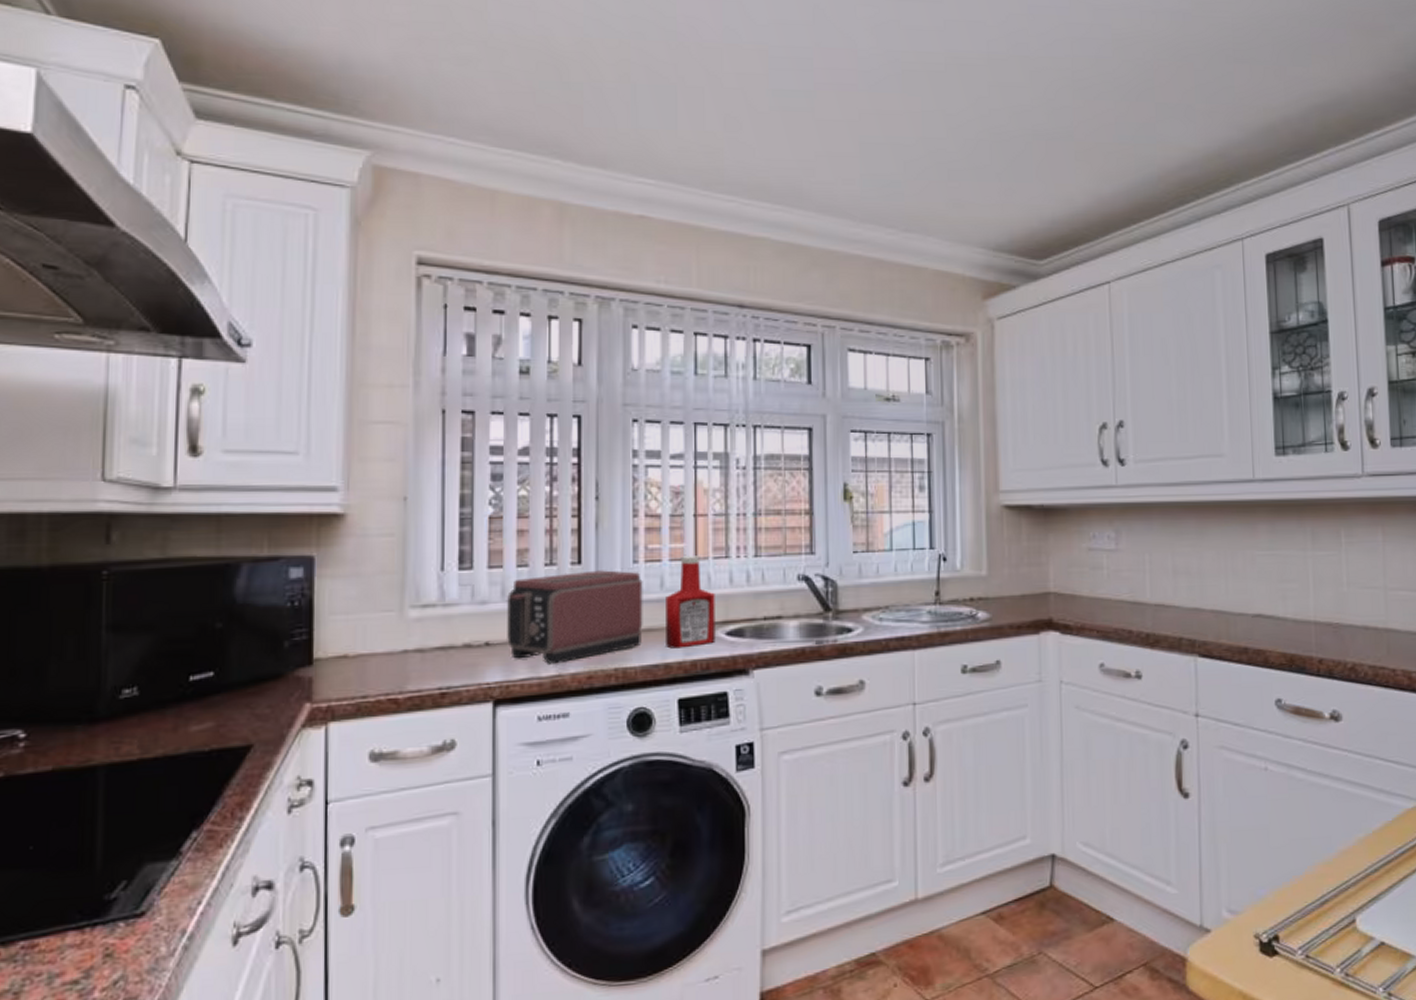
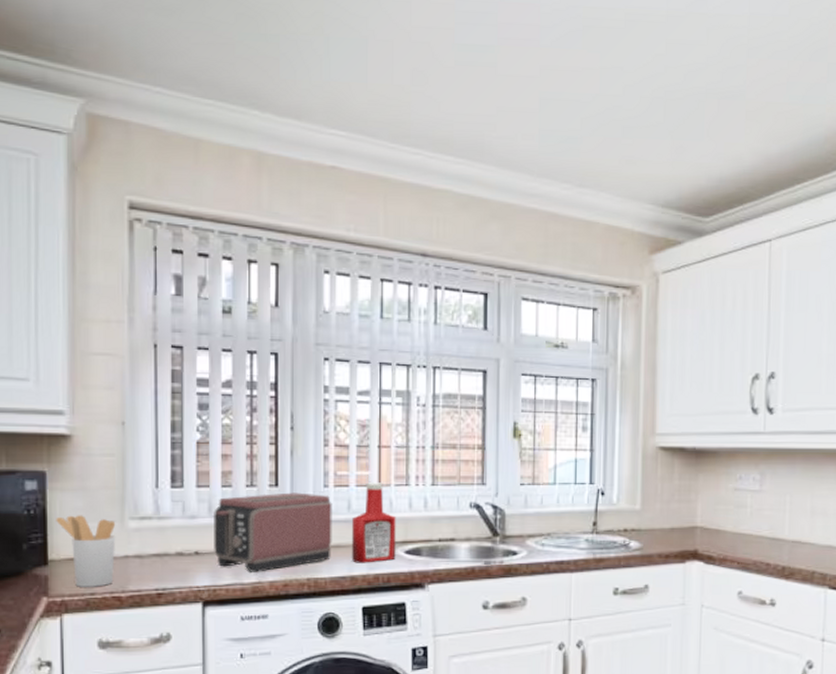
utensil holder: none [324,605,394,690] -> present [56,515,116,587]

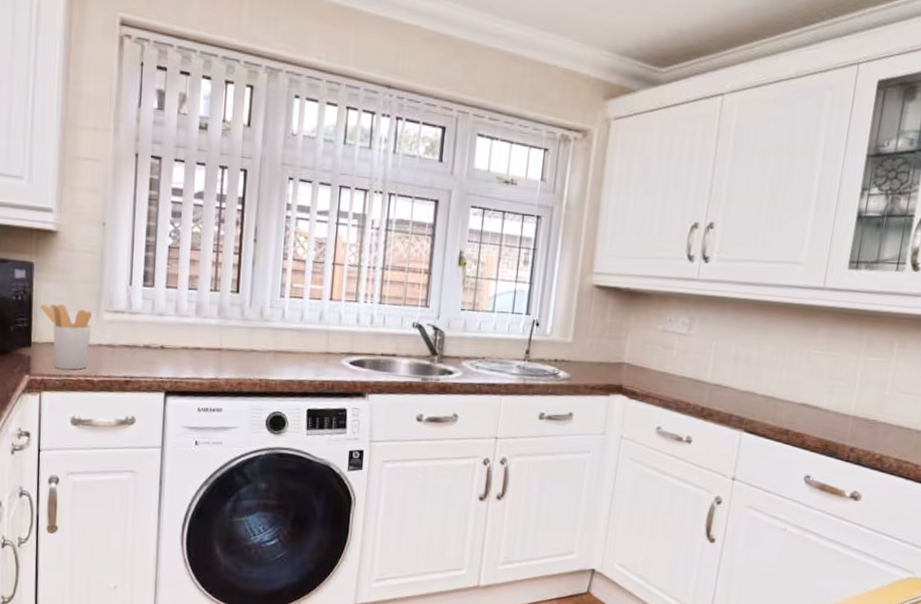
toaster: present [212,492,332,572] -> none [178,298,287,370]
ketchup bottle: present [352,482,396,563] -> none [301,296,344,370]

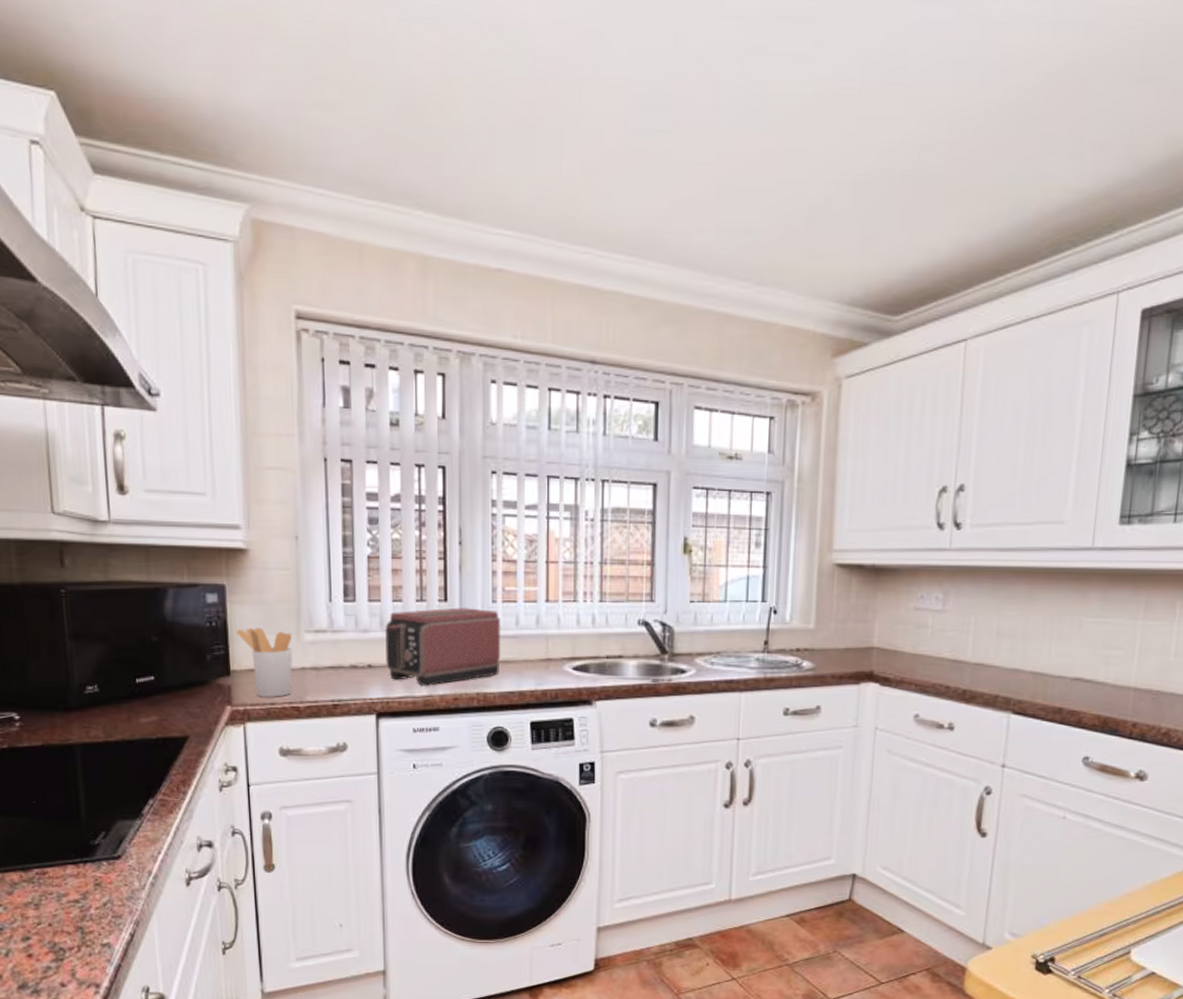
toaster: none [178,298,287,370] -> present [384,607,501,686]

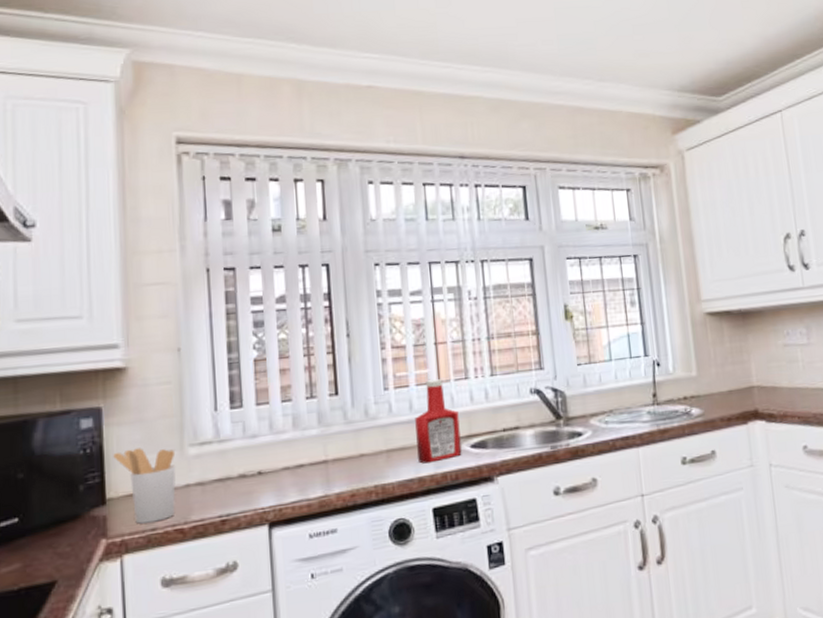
toaster: present [384,607,501,686] -> none [274,398,397,487]
ketchup bottle: none [520,598,564,679] -> present [415,379,462,464]

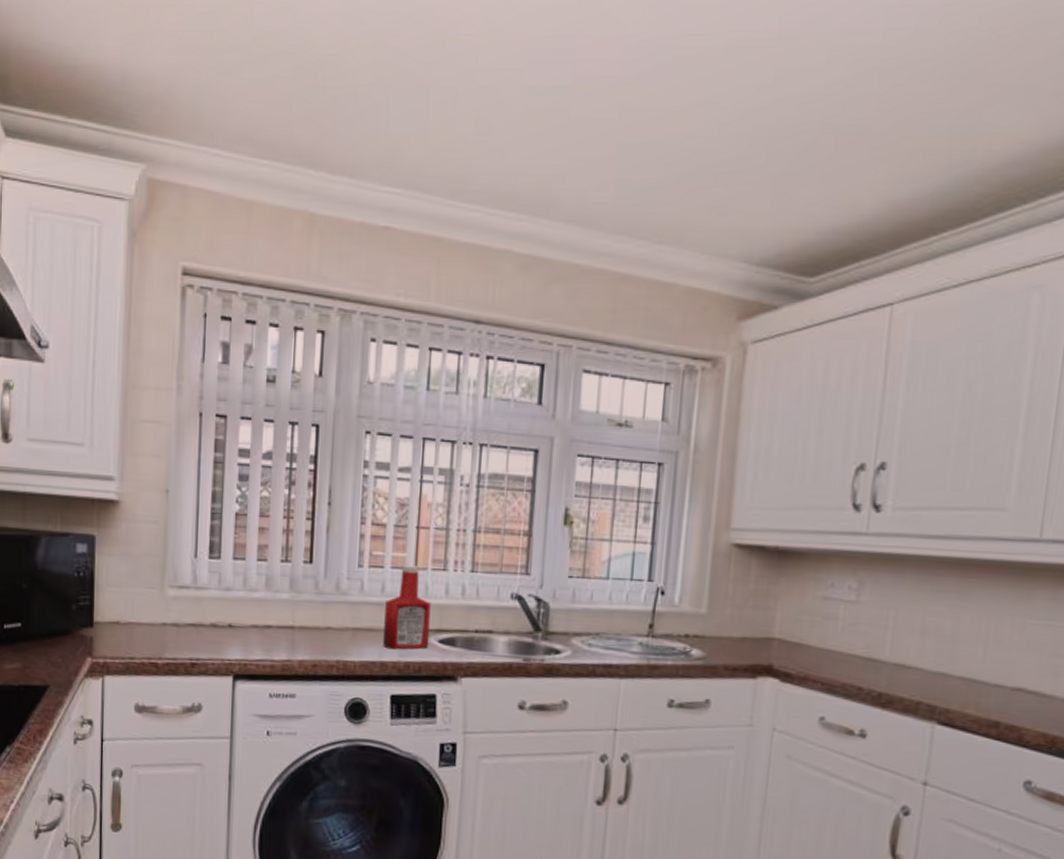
utensil holder: present [113,448,176,524] -> none [102,579,156,652]

